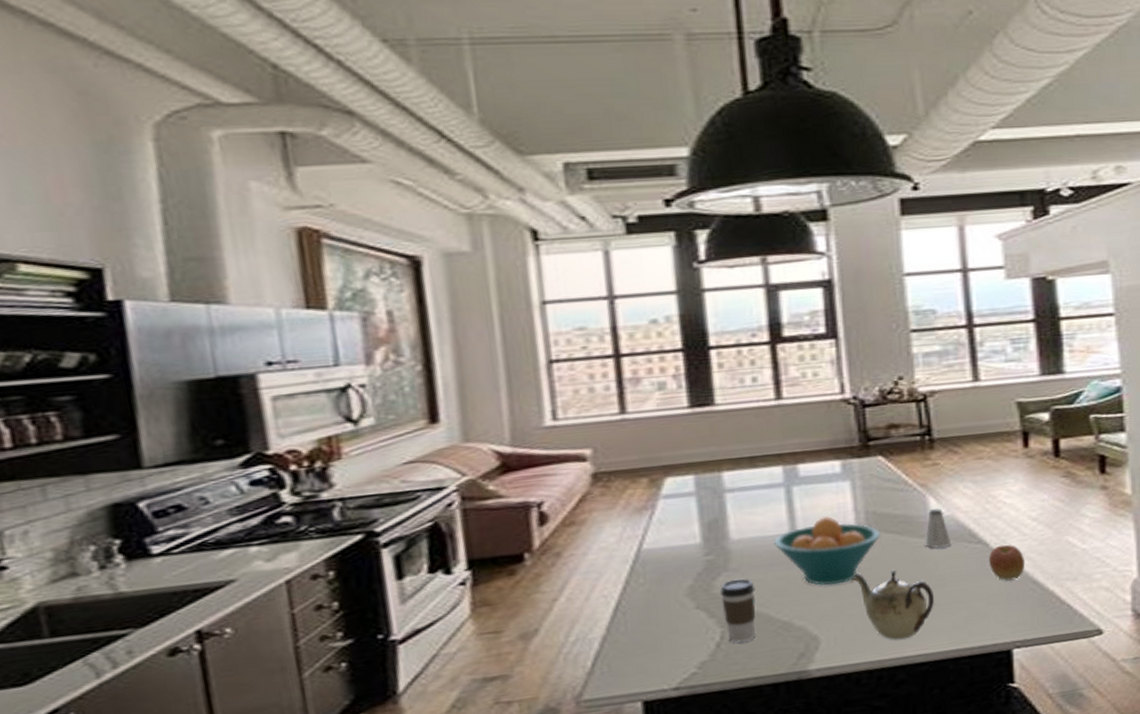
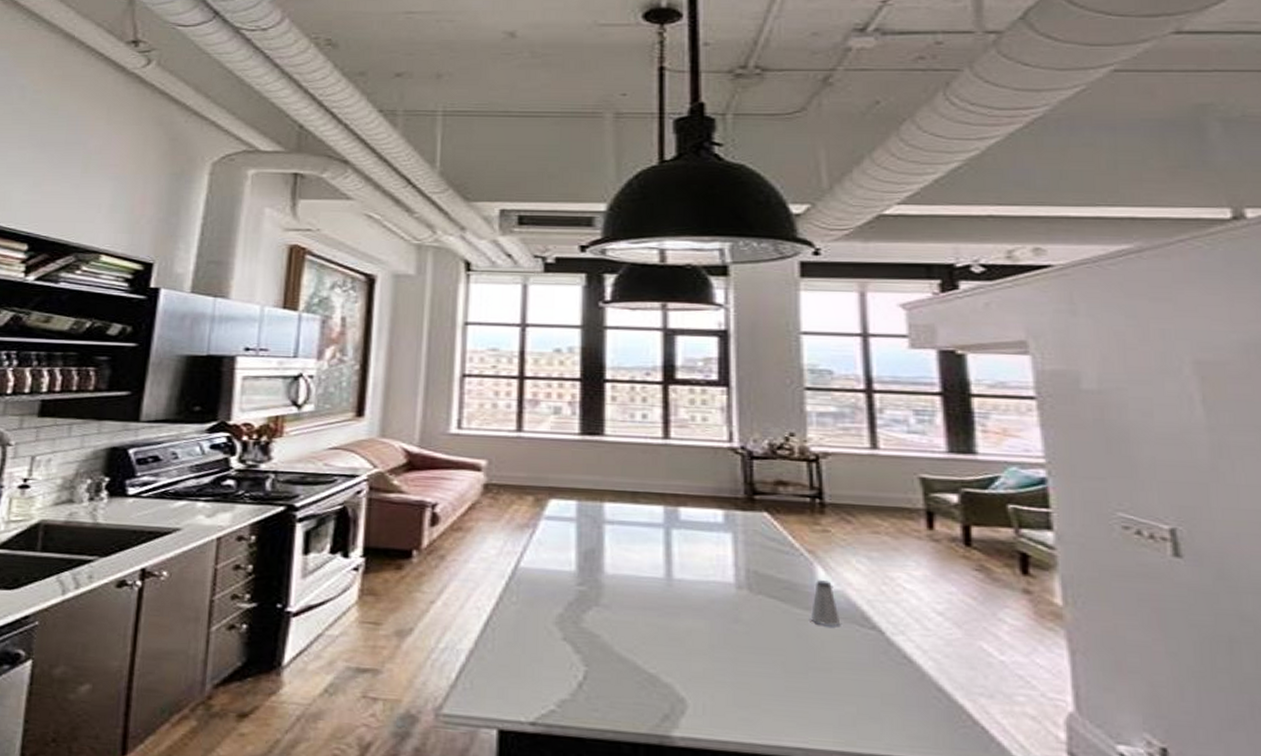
coffee cup: present [720,578,756,643] -> none [589,616,624,689]
fruit bowl: present [774,515,881,586] -> none [648,565,762,645]
teapot: present [851,570,935,640] -> none [726,635,819,725]
apple: present [988,544,1026,581] -> none [883,636,929,682]

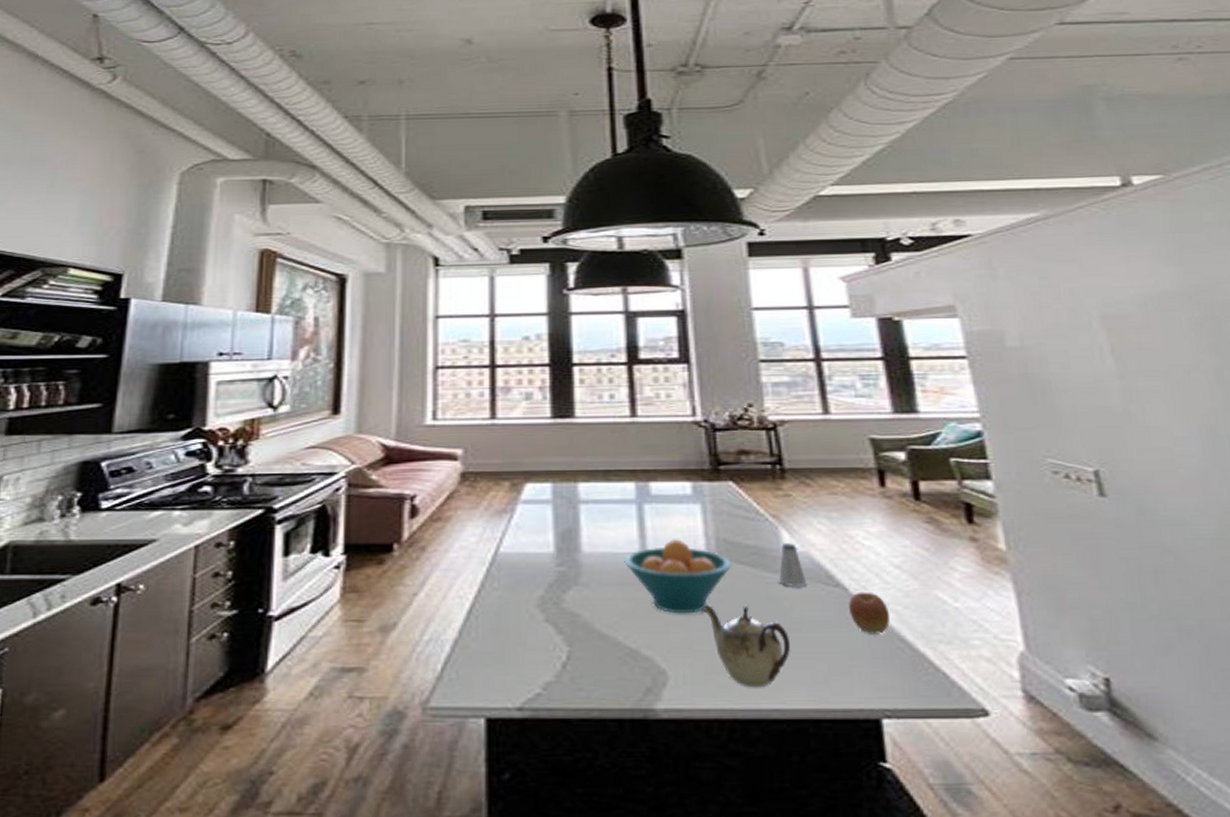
fruit bowl: none [648,565,762,645] -> present [624,538,732,614]
teapot: none [726,635,819,725] -> present [702,604,791,688]
apple: none [883,636,929,682] -> present [848,591,890,634]

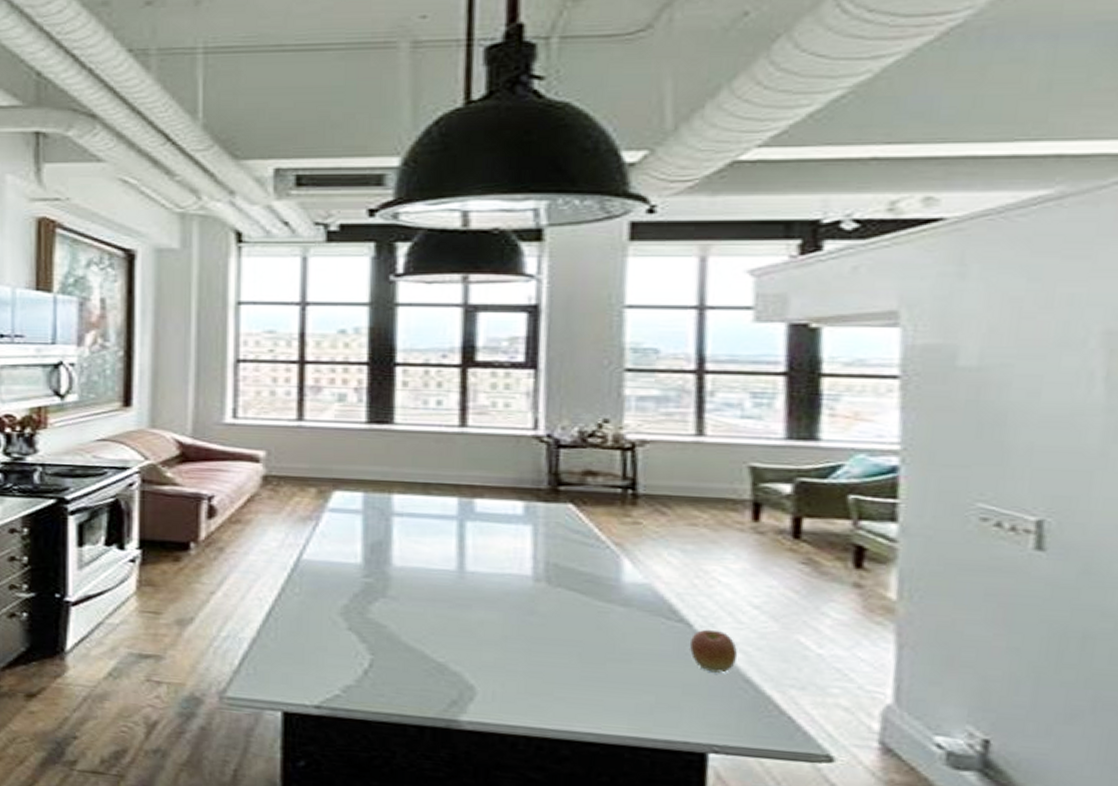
fruit bowl: present [624,538,732,614] -> none [438,558,561,636]
teapot: present [702,604,791,688] -> none [520,627,617,712]
saltshaker: present [778,543,807,588] -> none [612,573,646,620]

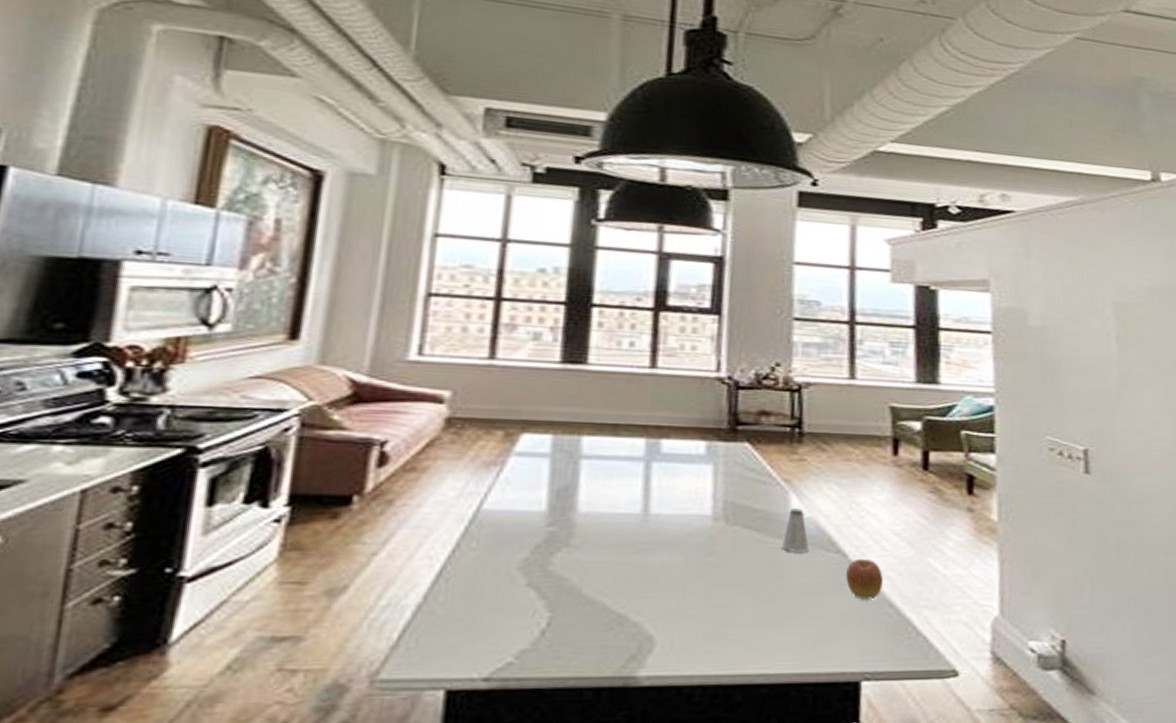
saltshaker: none [612,573,646,620] -> present [781,508,810,554]

